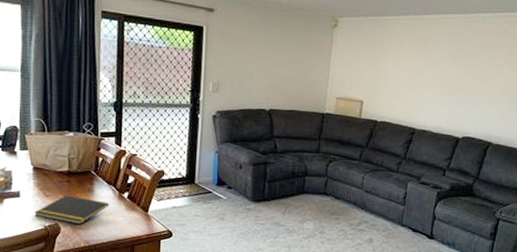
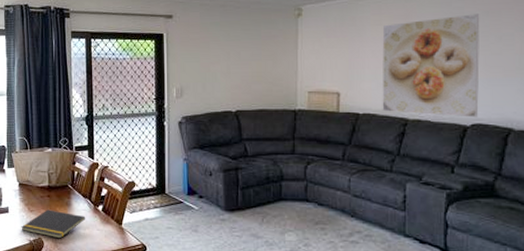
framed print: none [396,44,481,132] -> present [382,14,480,118]

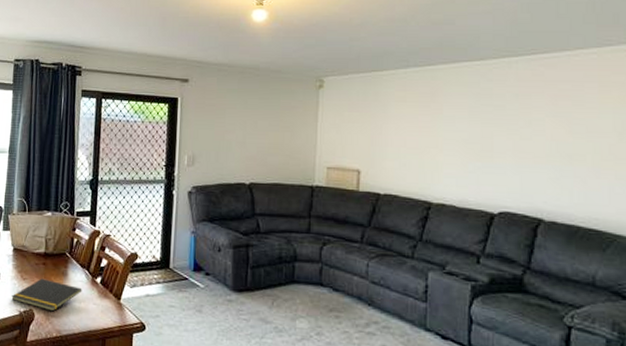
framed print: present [382,14,480,118] -> none [404,96,509,205]

